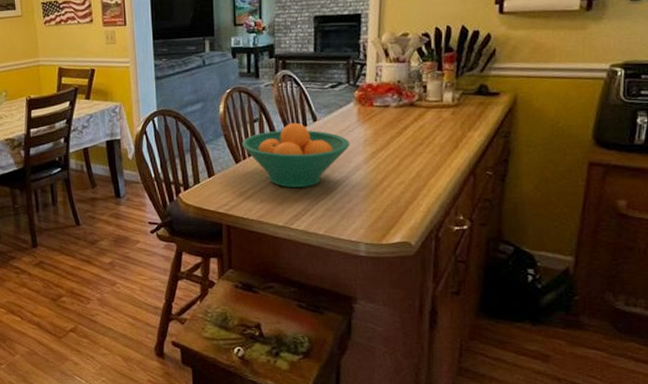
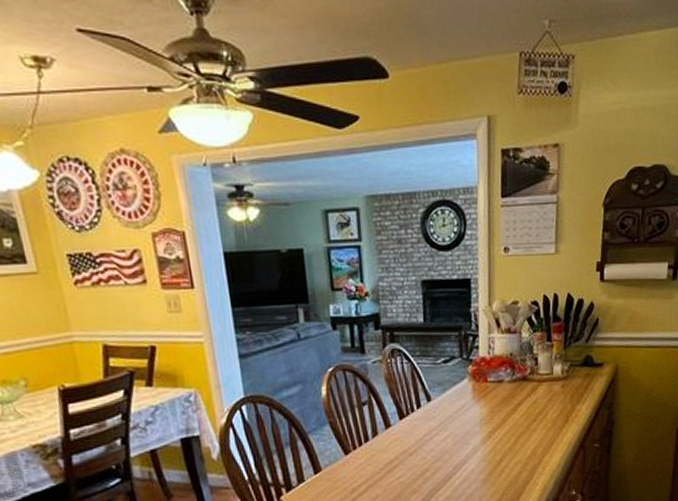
fruit bowl: present [241,122,350,188] -> none [350,403,466,478]

